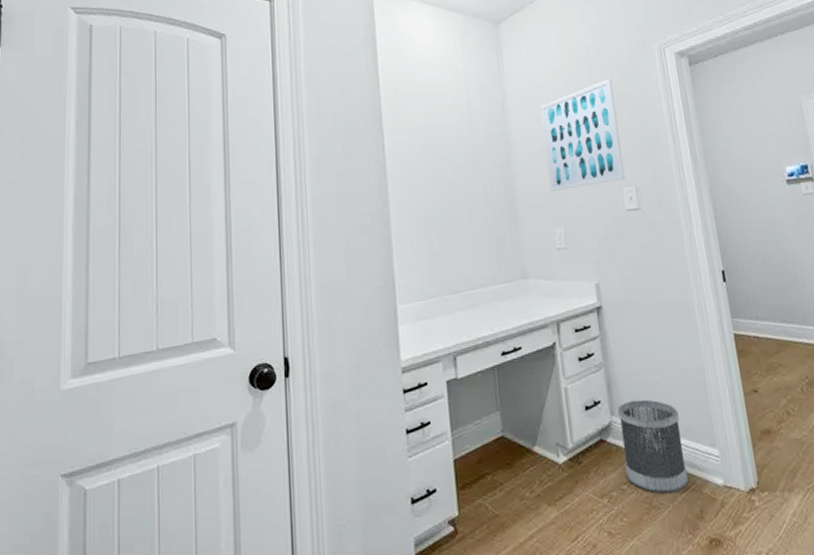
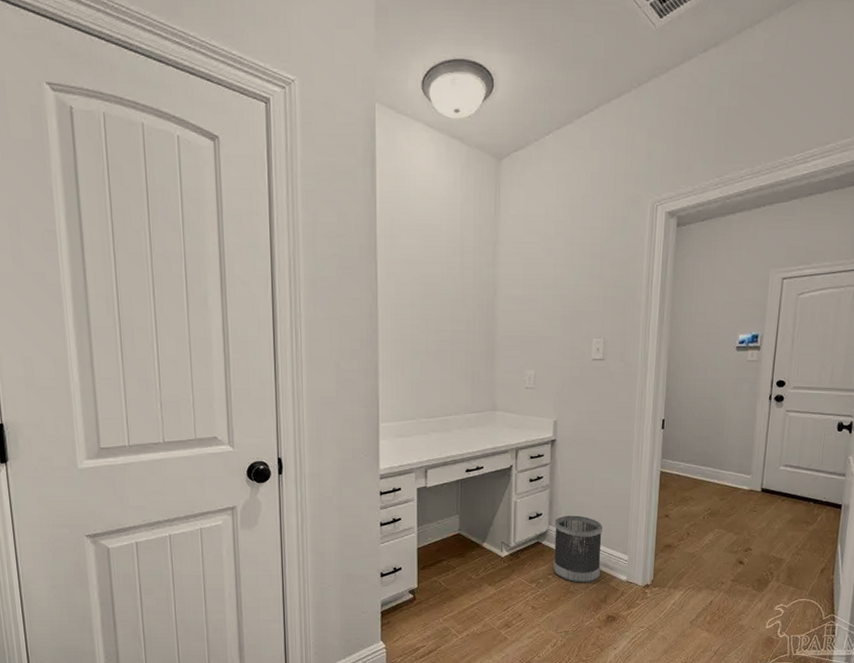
wall art: present [540,78,625,191] -> none [528,231,601,336]

